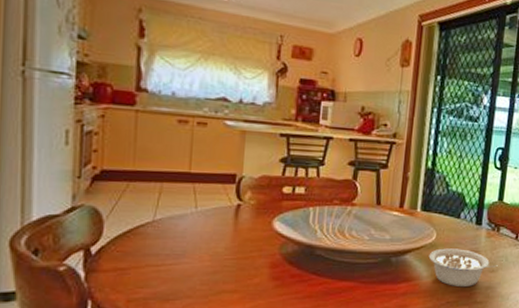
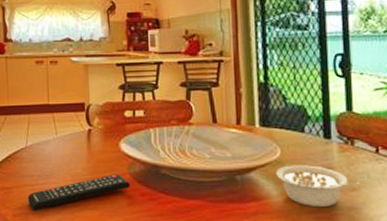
remote control: none [149,254,279,296] -> present [28,174,130,212]

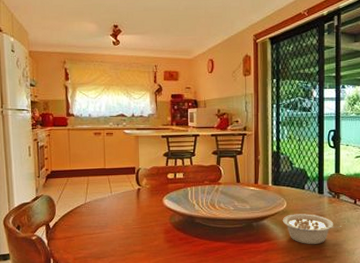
remote control: present [28,174,130,212] -> none [86,224,171,255]

